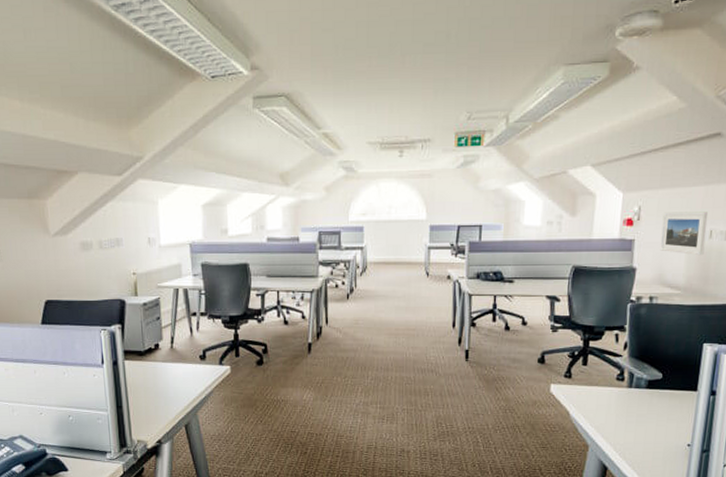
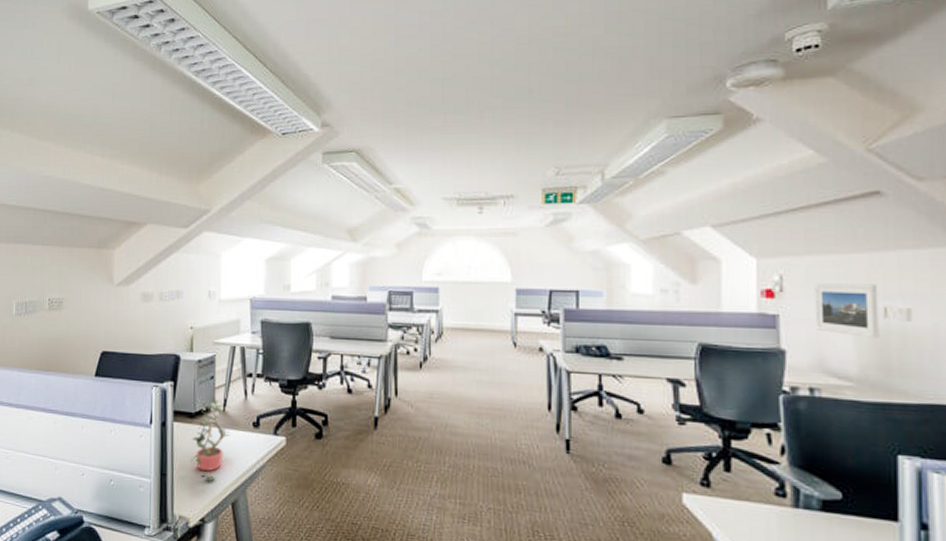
potted plant: none [137,336,180,409] -> present [186,397,231,482]

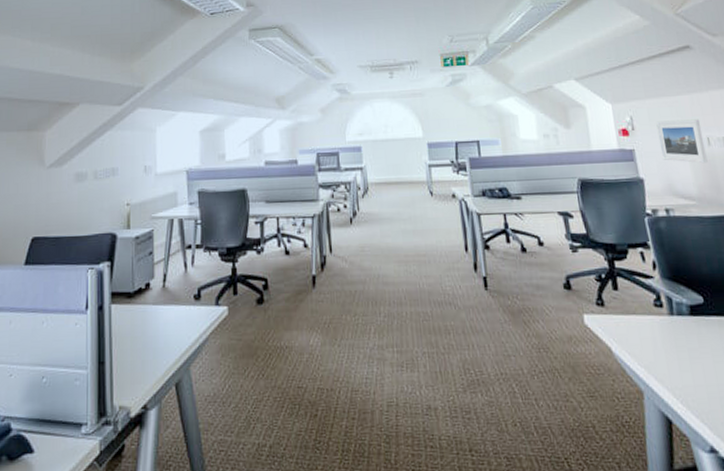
potted plant: present [186,397,231,482] -> none [125,274,172,364]

